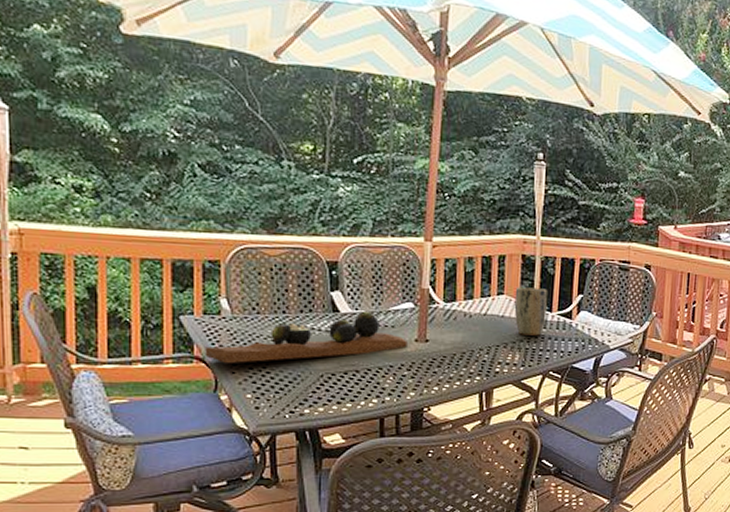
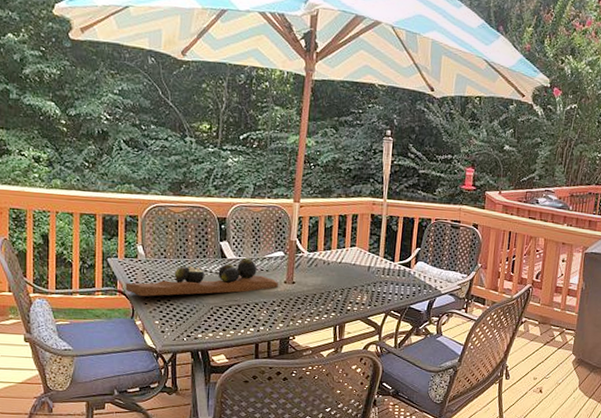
plant pot: present [514,287,547,336] -> none [364,240,391,281]

